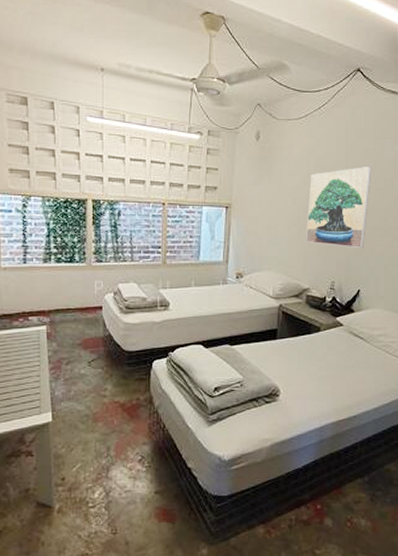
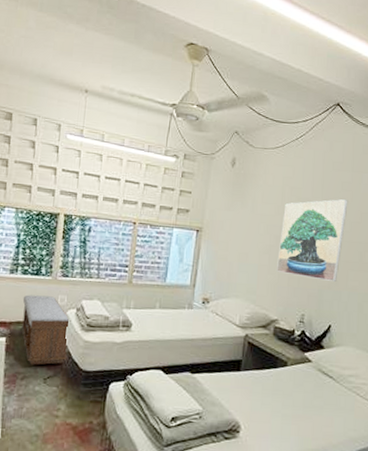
bench: none [59,282,109,350] -> present [22,294,71,365]

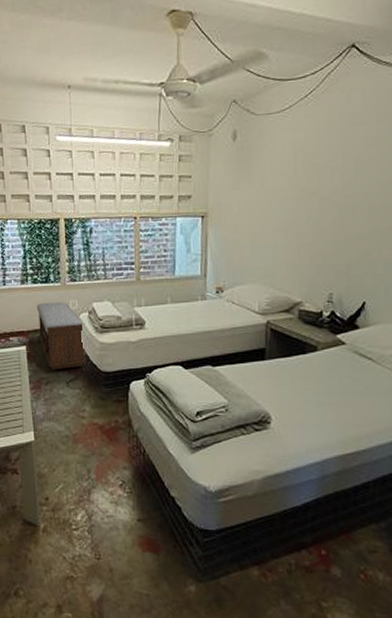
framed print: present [277,199,348,281] -> none [295,157,375,253]

